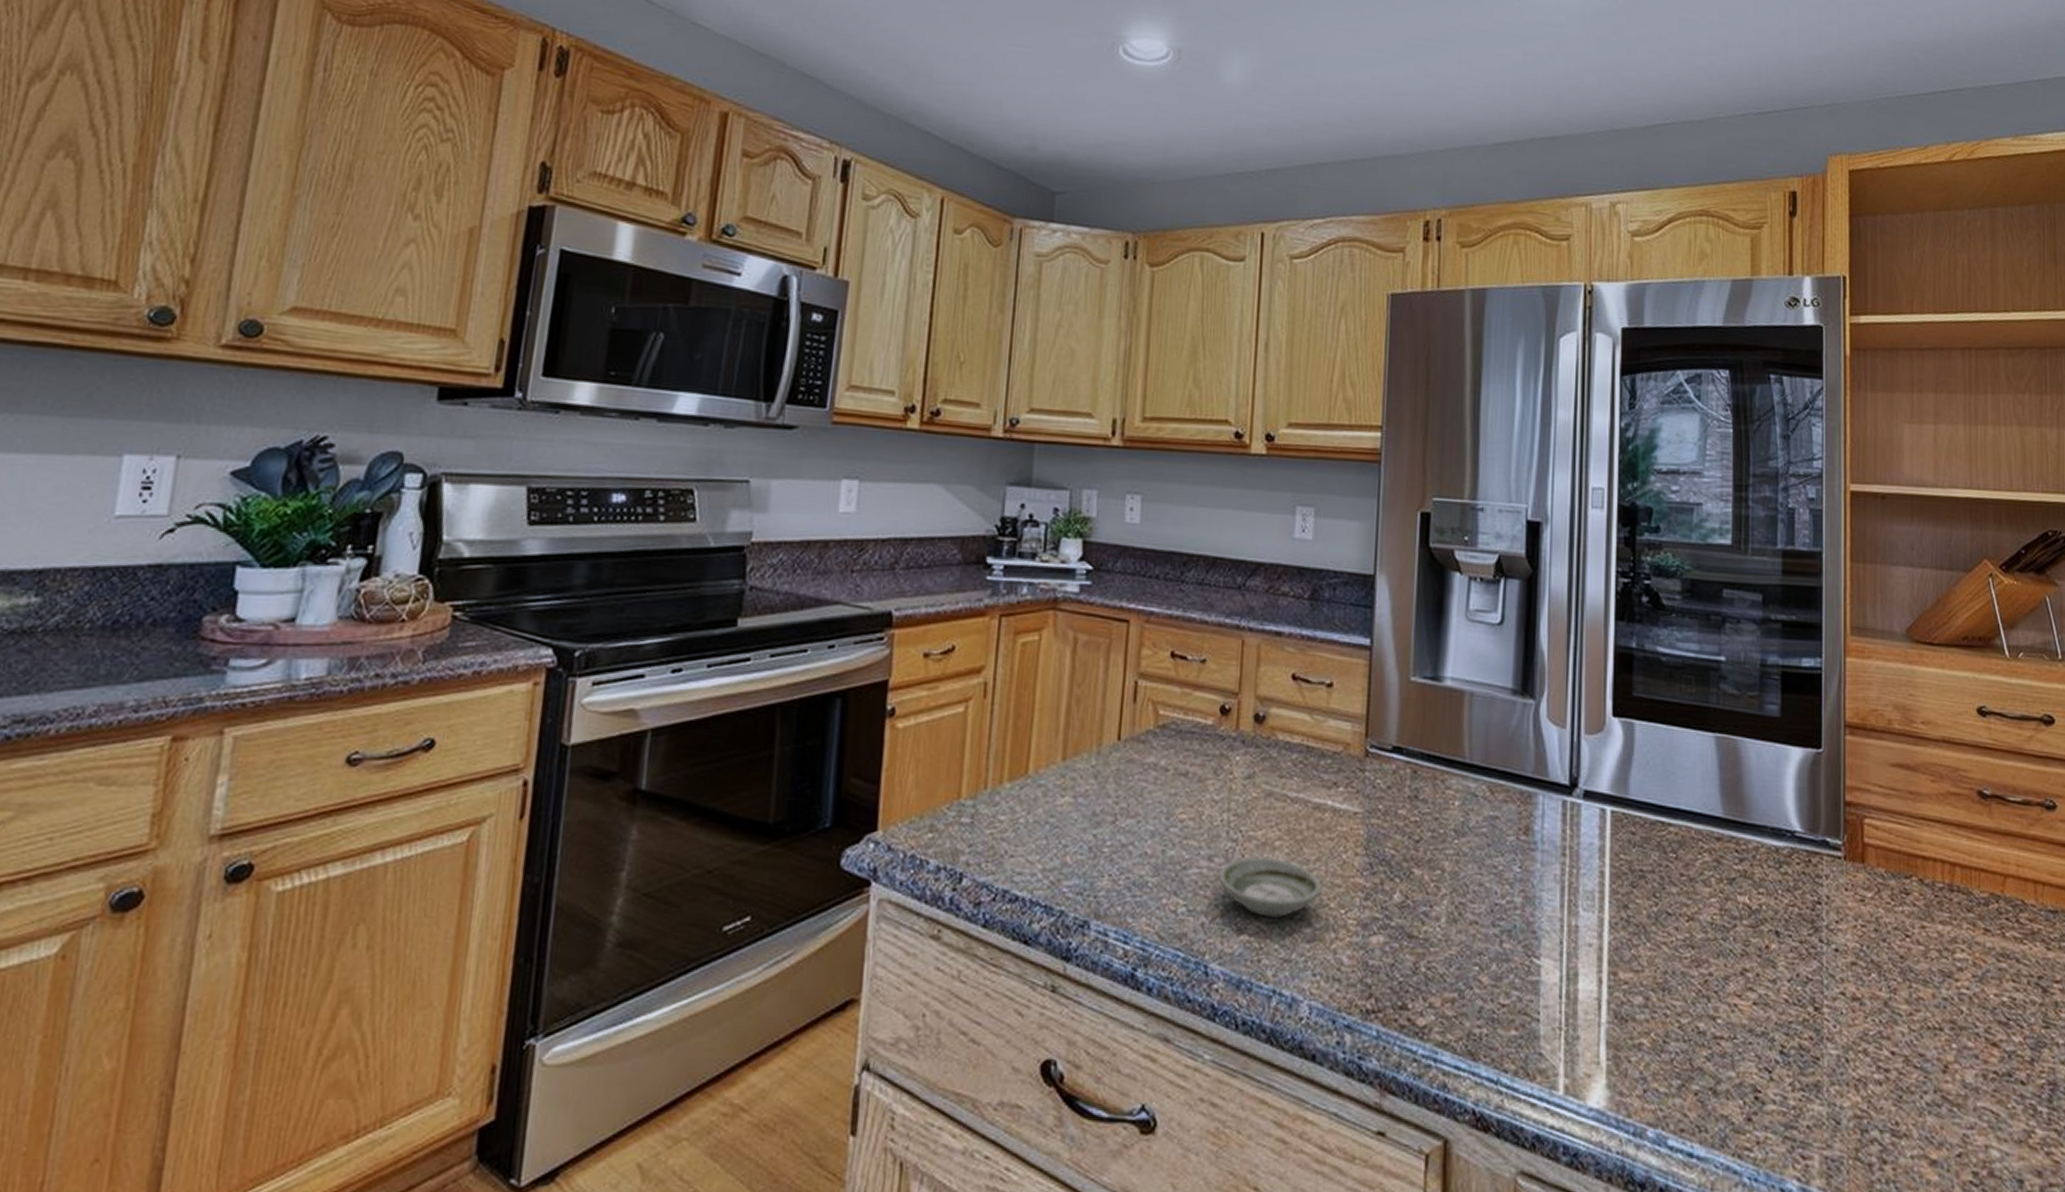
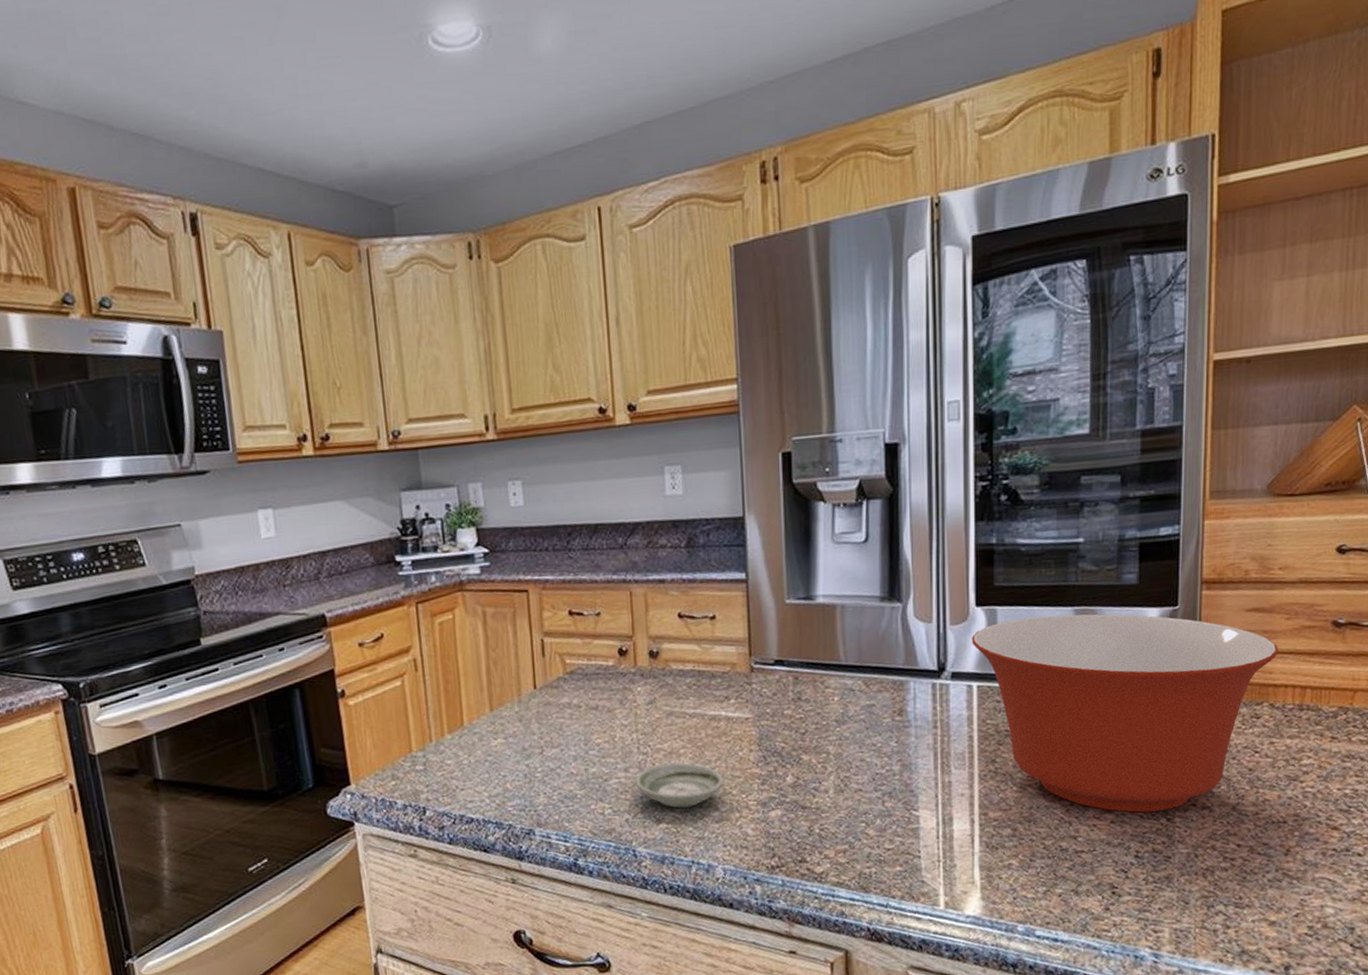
mixing bowl: none [1607,737,1925,996] -> present [972,614,1278,813]

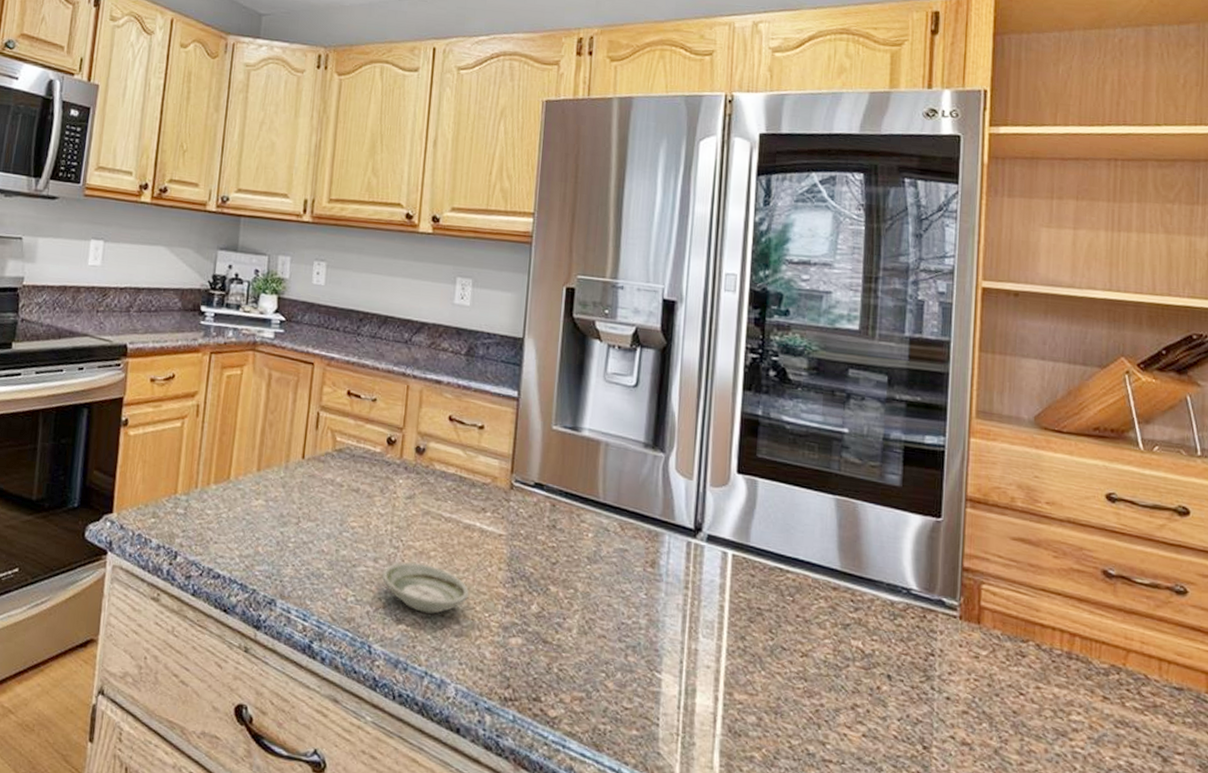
mixing bowl: present [972,614,1278,813] -> none [730,494,1045,737]

